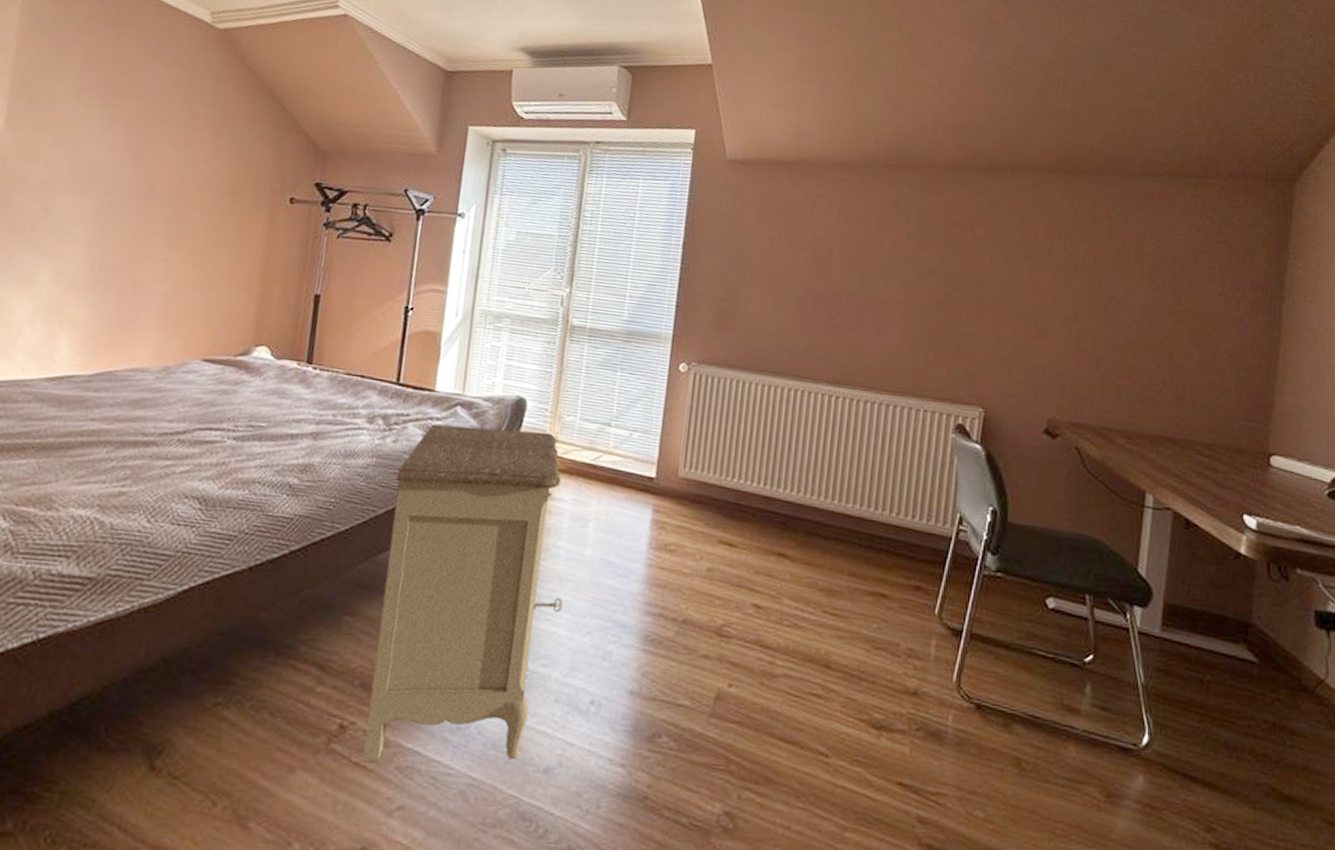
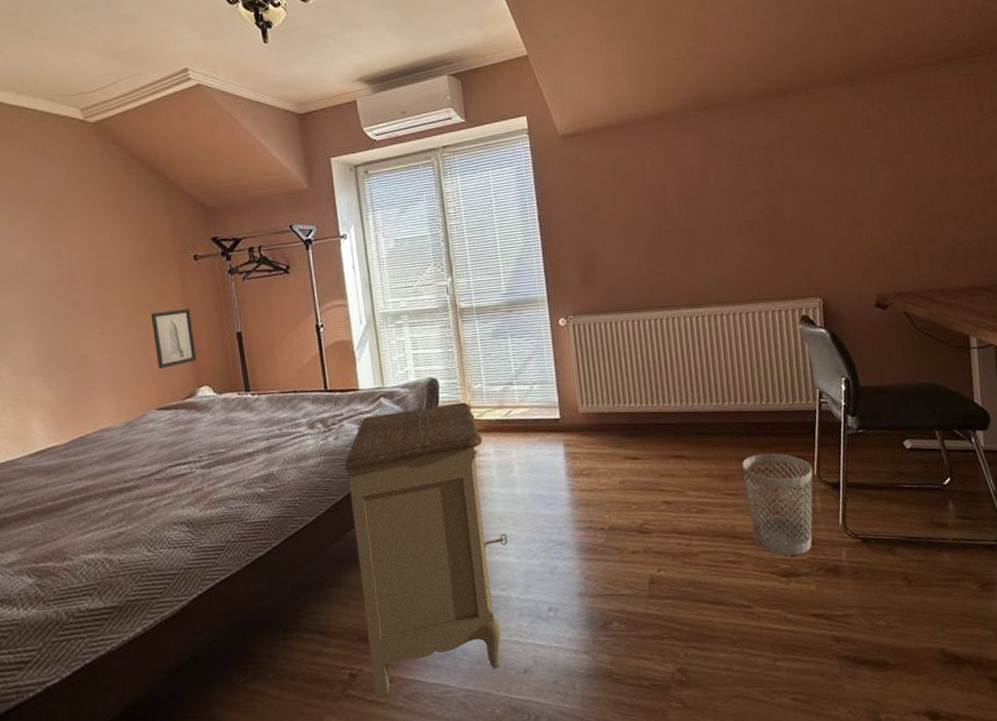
wall art: none [217,250,271,316] -> present [150,309,197,369]
wastebasket: none [850,573,935,707] -> present [742,453,813,556]

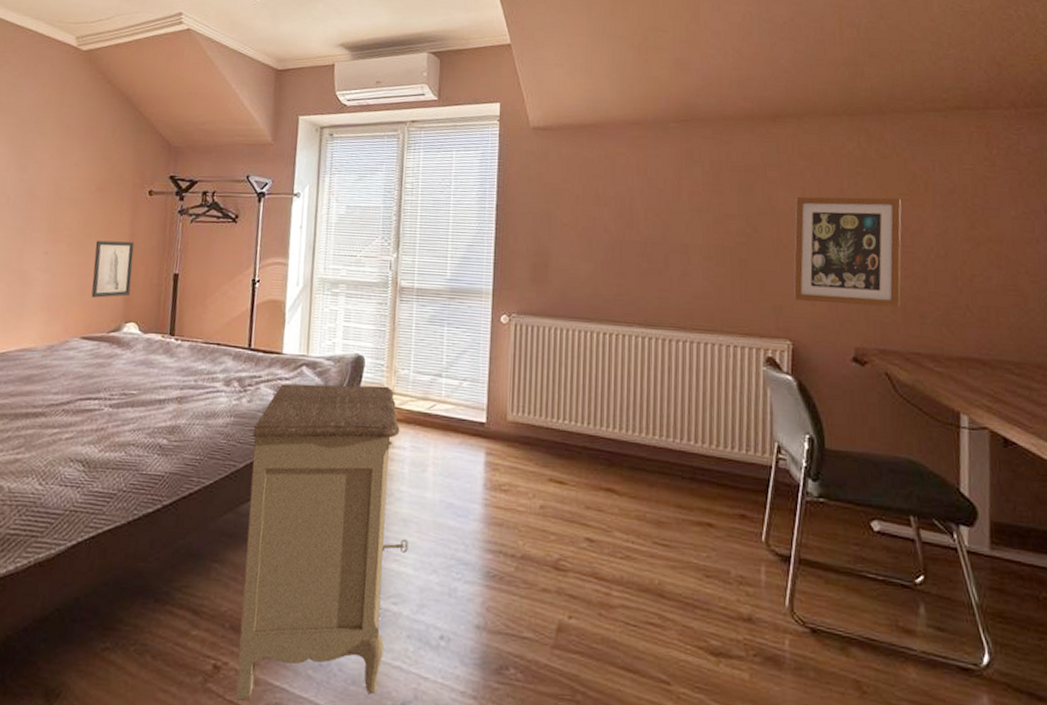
wastebasket: present [742,453,813,556] -> none [680,504,761,633]
wall art: none [811,152,912,261] -> present [793,196,902,308]

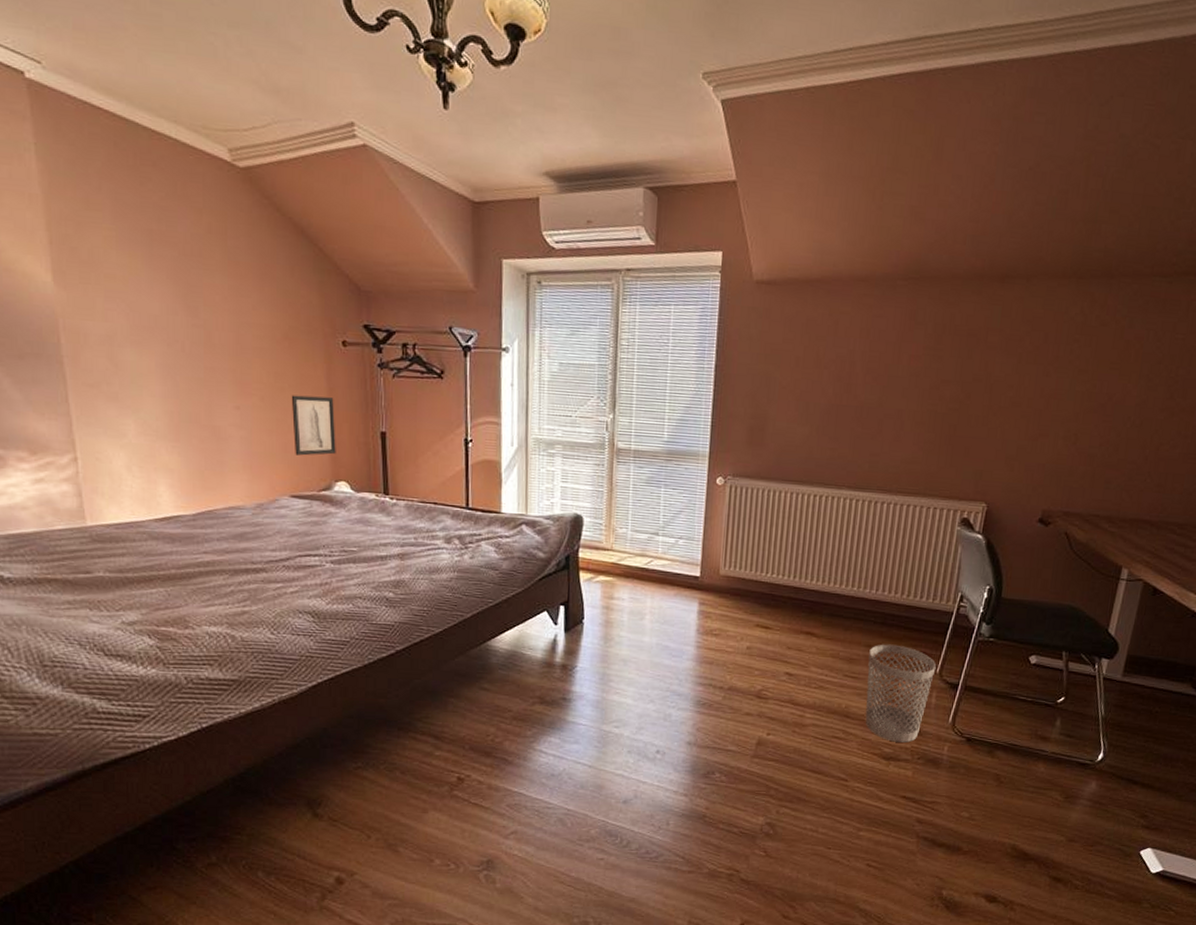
nightstand: present [236,384,408,701] -> none [477,541,628,803]
wastebasket: none [680,504,761,633] -> present [865,644,936,743]
wall art: present [793,196,902,308] -> none [994,363,1111,473]

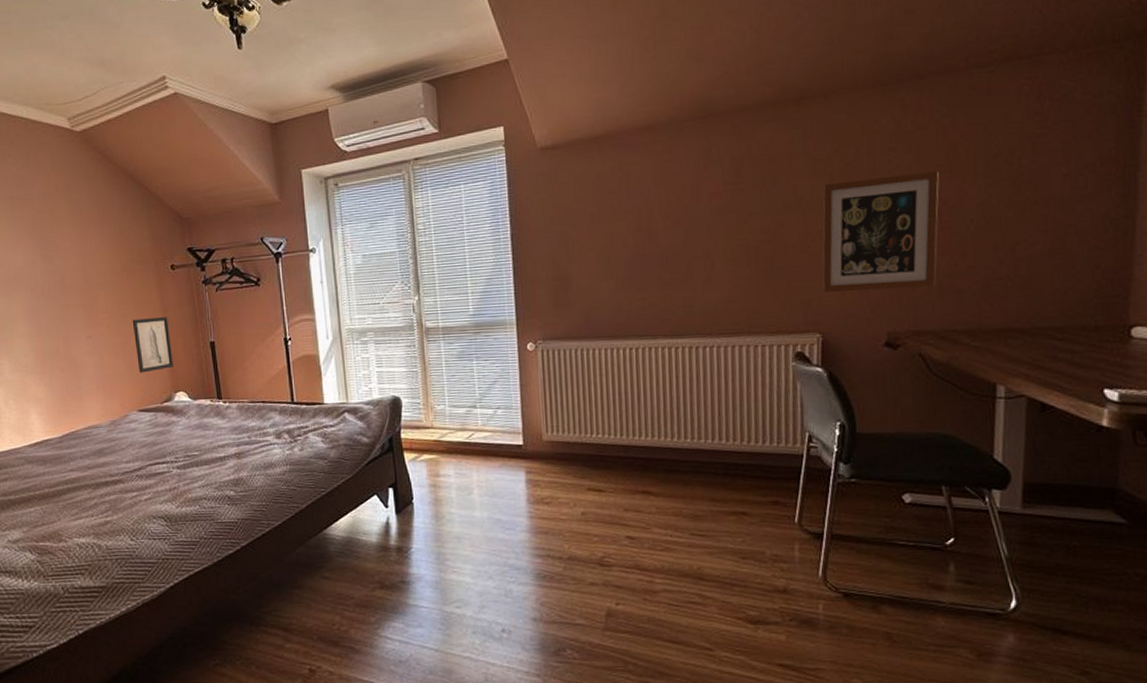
wastebasket: present [865,644,936,743] -> none [715,496,794,603]
wall art: none [994,363,1111,473] -> present [822,171,939,293]

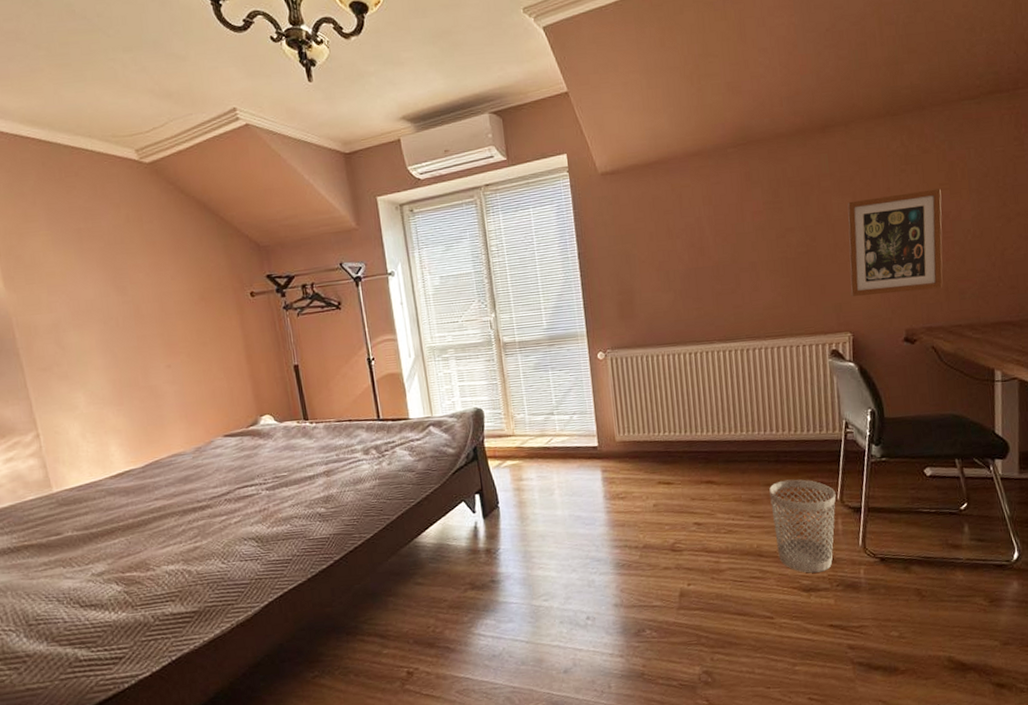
wall art: present [132,317,174,373] -> none [213,343,258,399]
wastebasket: none [715,496,794,603] -> present [769,479,836,573]

